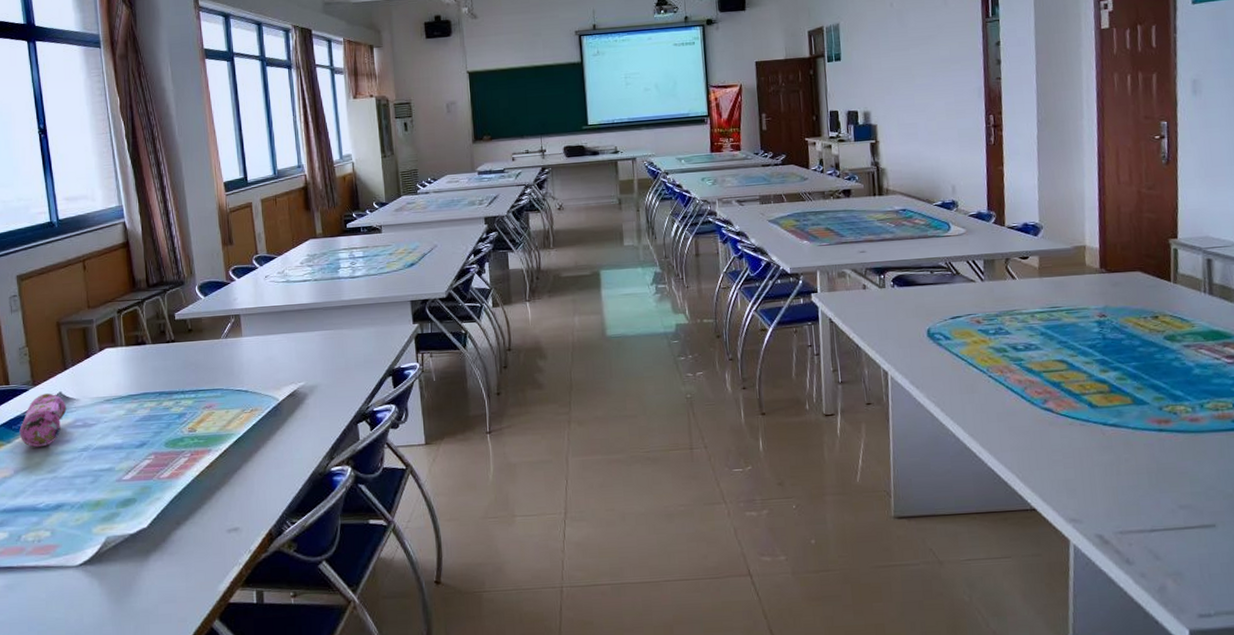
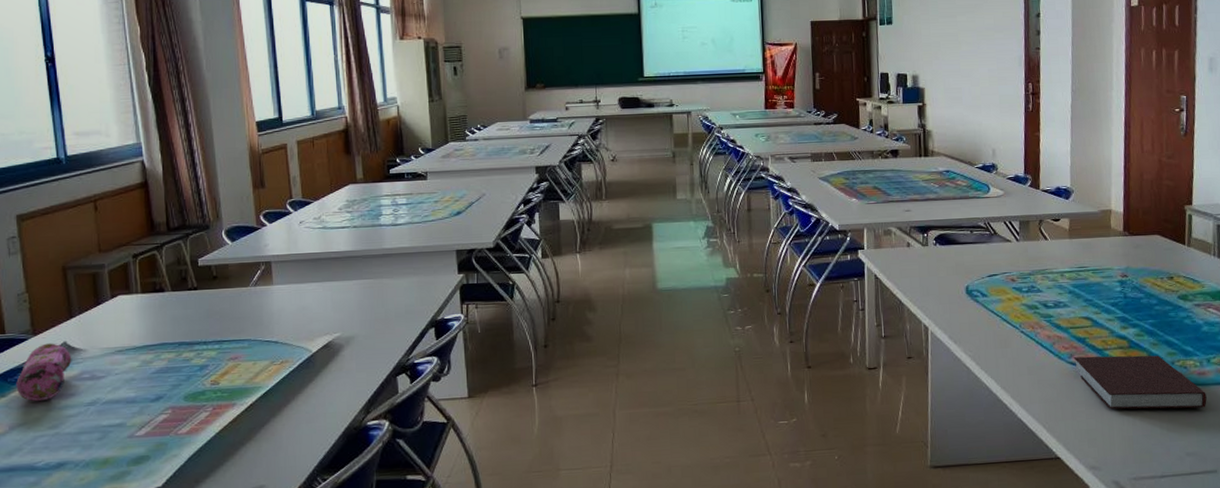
notebook: none [1048,400,1202,458] -> present [1073,355,1207,410]

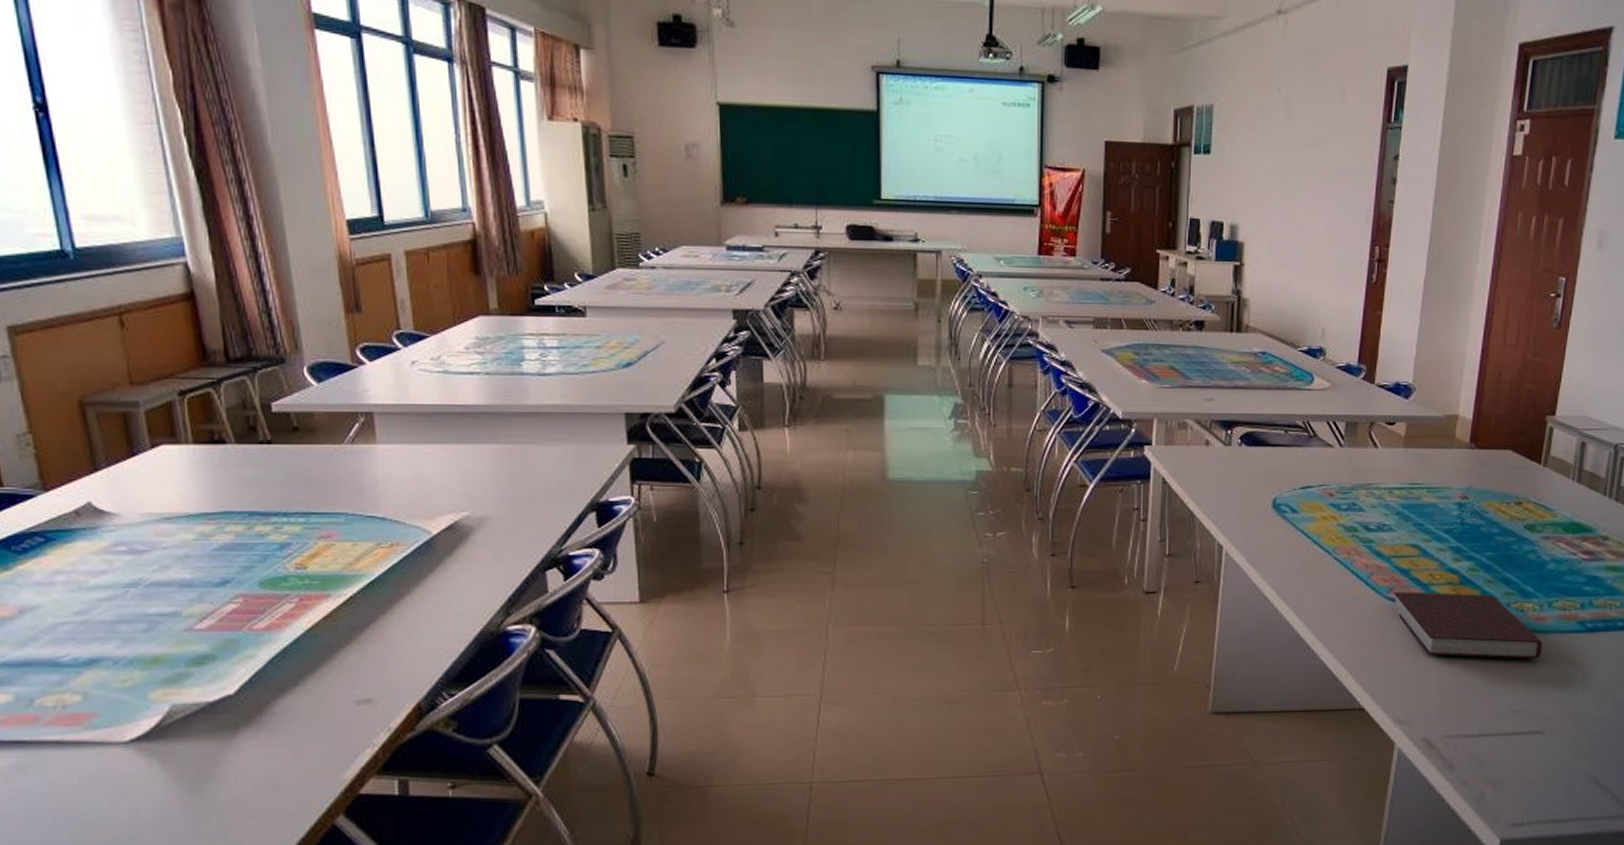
pencil case: present [16,343,72,402] -> none [23,503,101,579]

